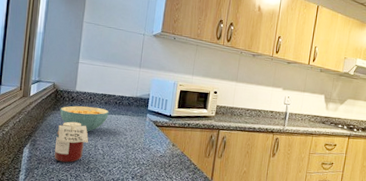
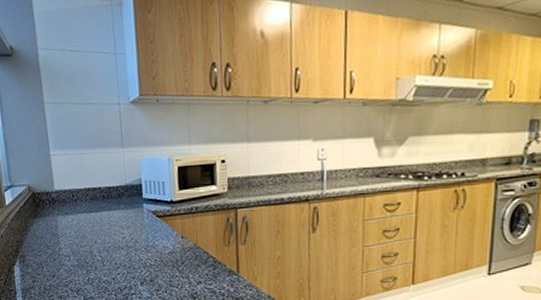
jar: present [54,121,89,163] -> none [45,227,82,276]
cereal bowl: present [60,105,109,132] -> none [42,205,99,237]

